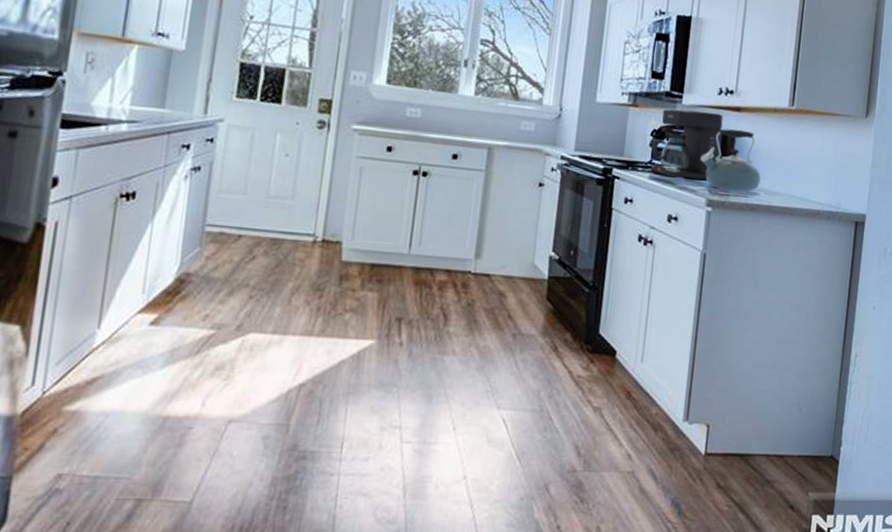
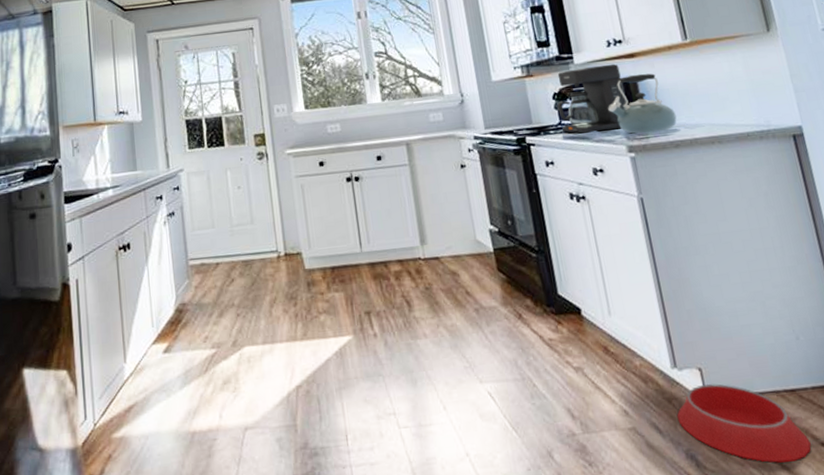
pet bowl: none [674,440,782,519] -> present [677,383,811,463]

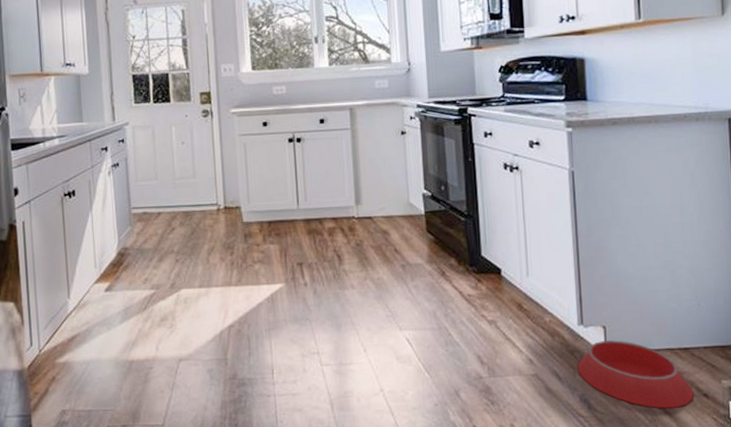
coffee maker: present [557,63,627,133] -> none [502,39,572,107]
kettle: present [608,73,677,134] -> none [552,51,618,110]

